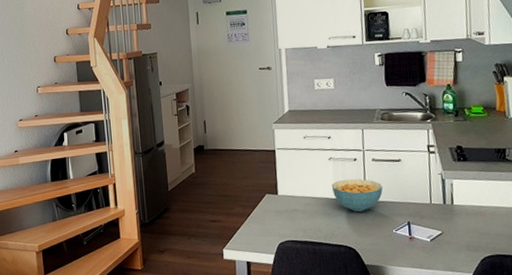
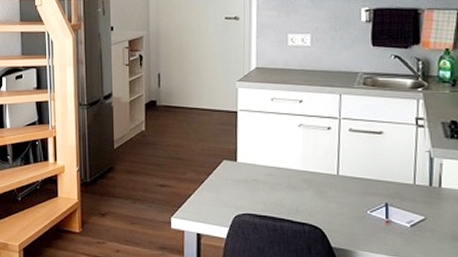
cereal bowl: present [331,178,383,212] -> none [299,150,359,187]

